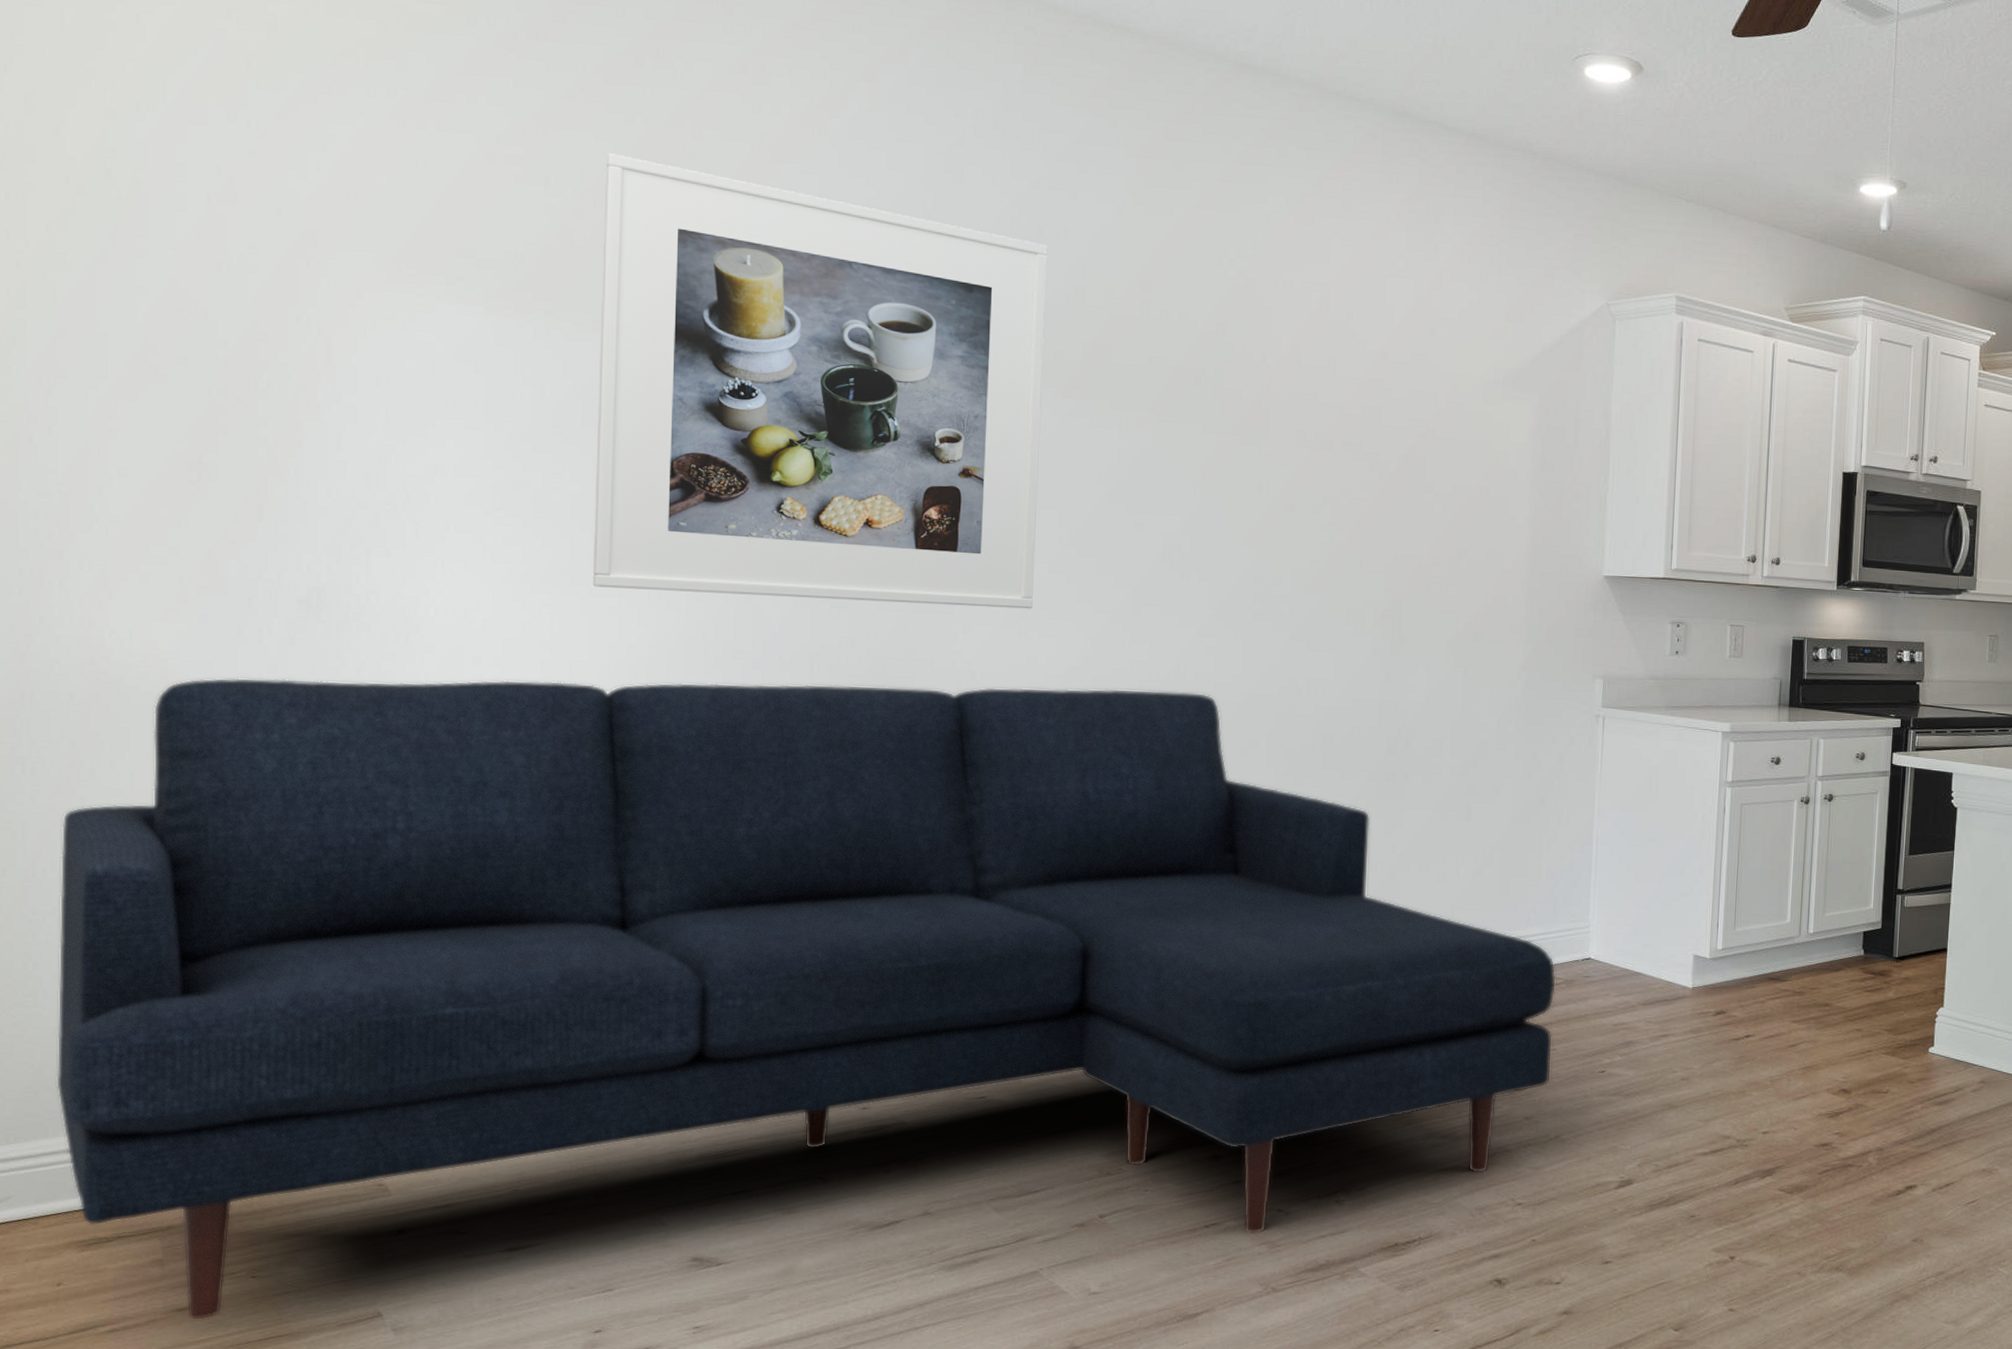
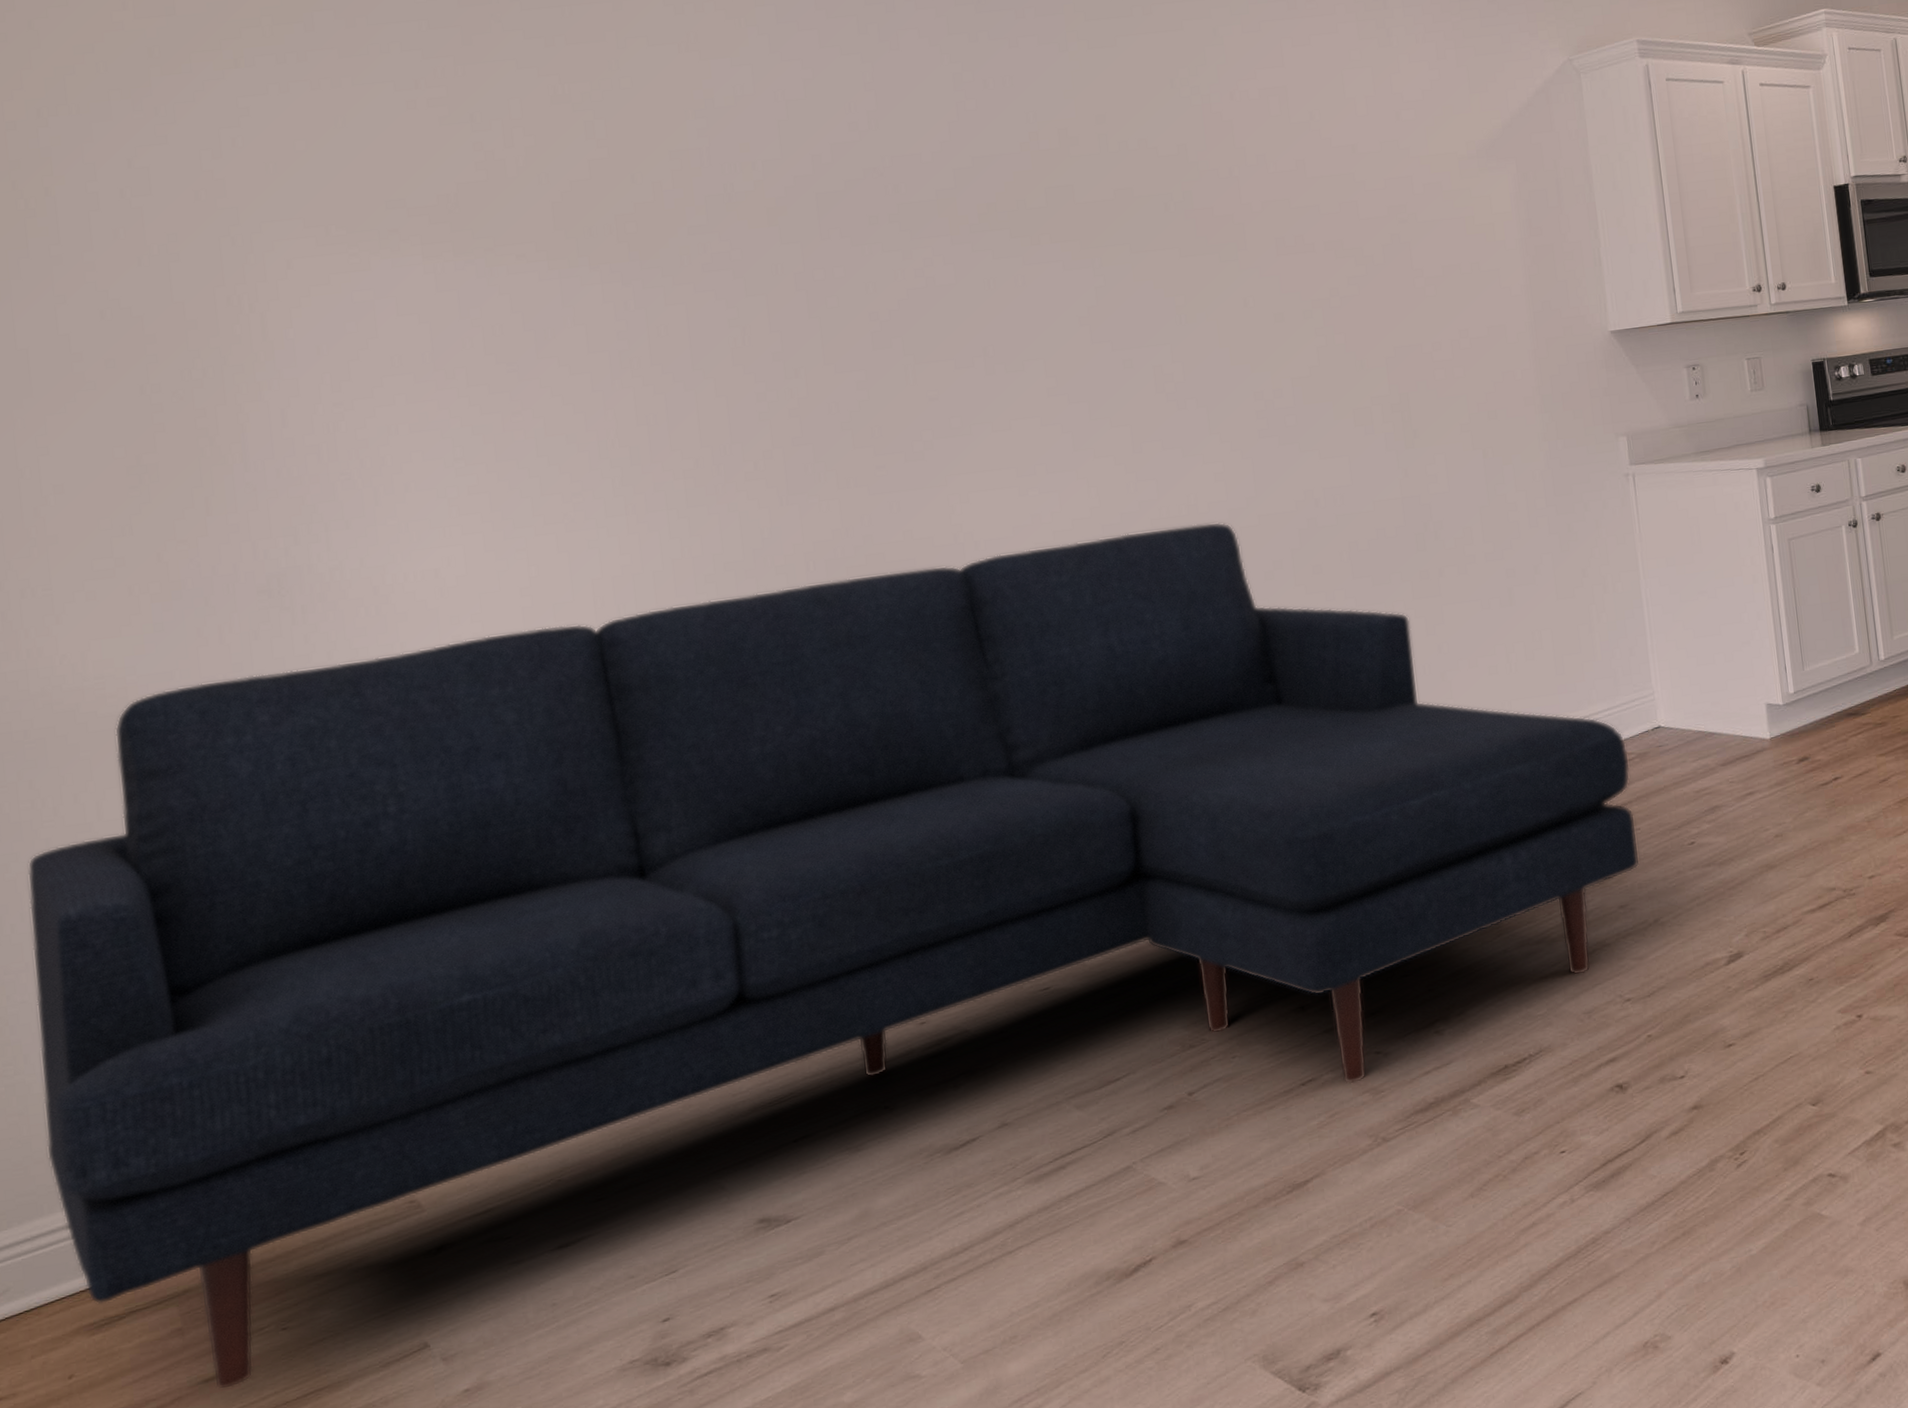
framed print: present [592,153,1048,609] -> none [529,78,1029,523]

